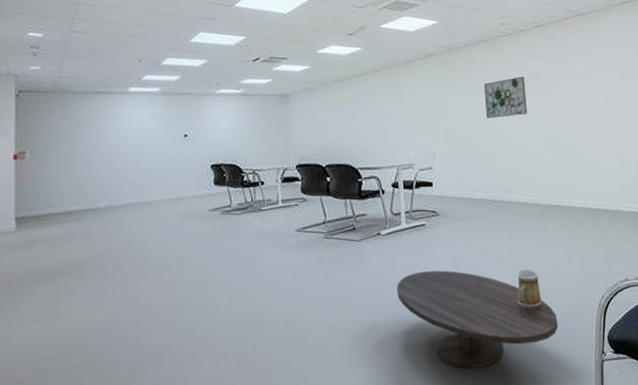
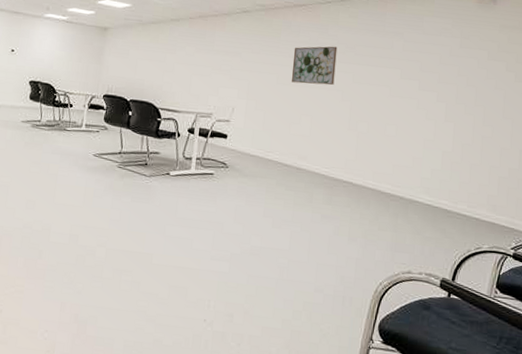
coffee table: present [397,270,558,369] -> none [175,217,330,324]
mug: present [517,269,543,308] -> none [292,238,317,278]

